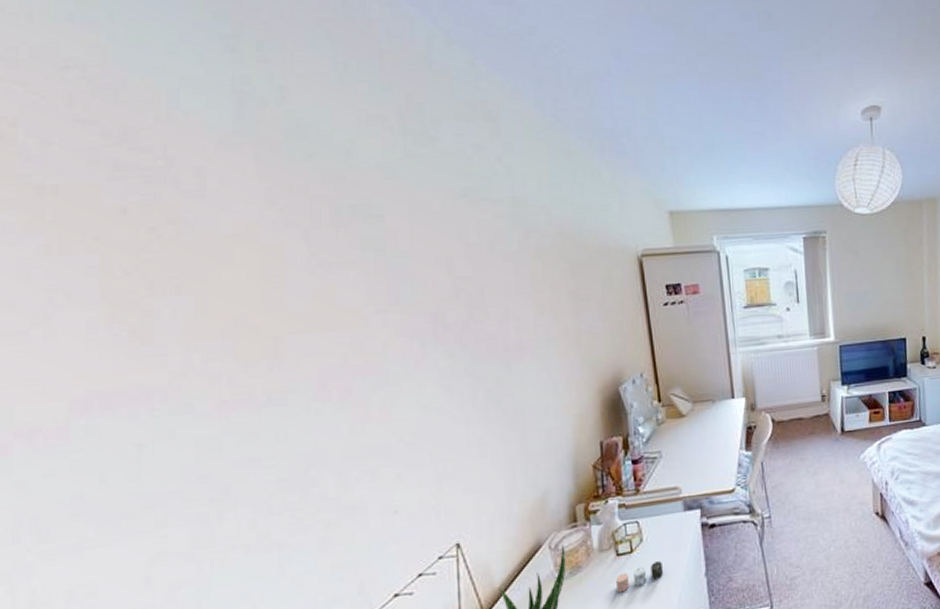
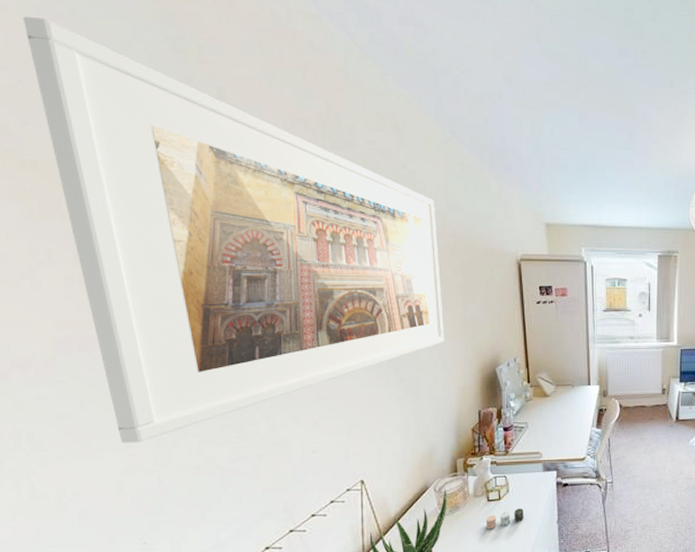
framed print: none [51,24,554,524] -> present [23,16,444,443]

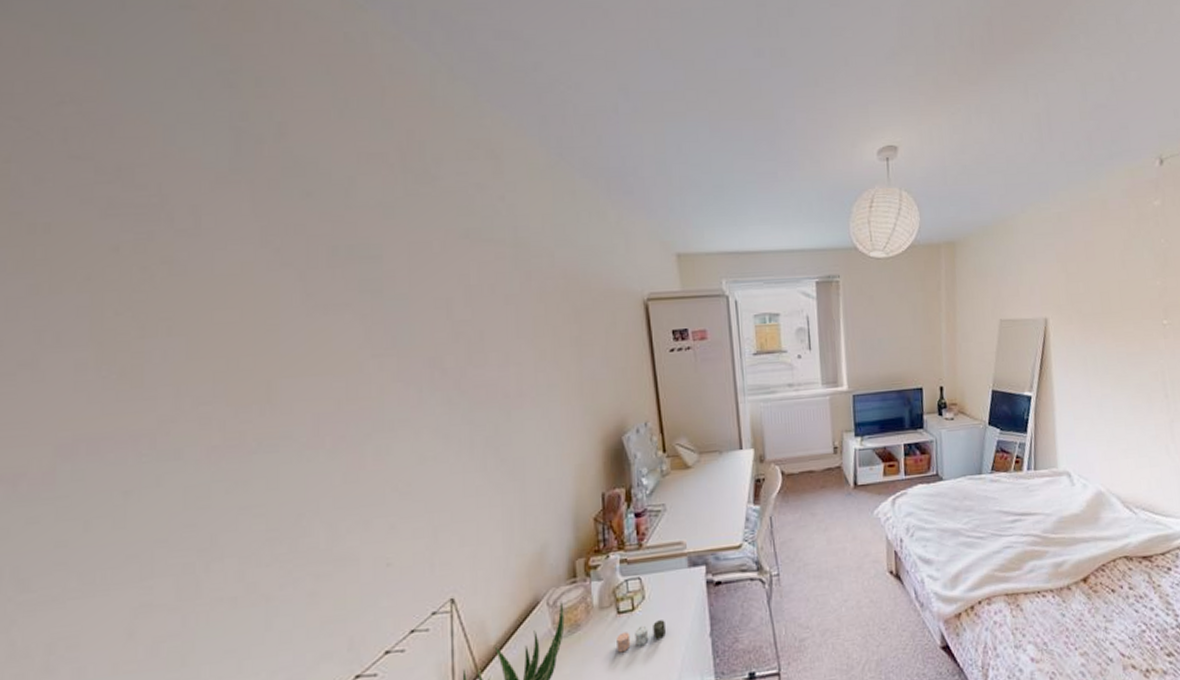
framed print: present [23,16,444,443] -> none [48,59,556,574]

